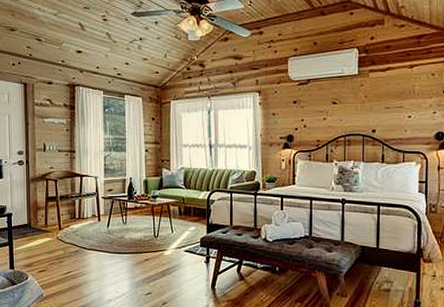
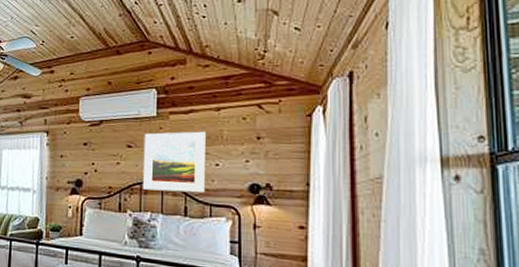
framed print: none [346,87,401,142] -> present [142,131,206,193]

